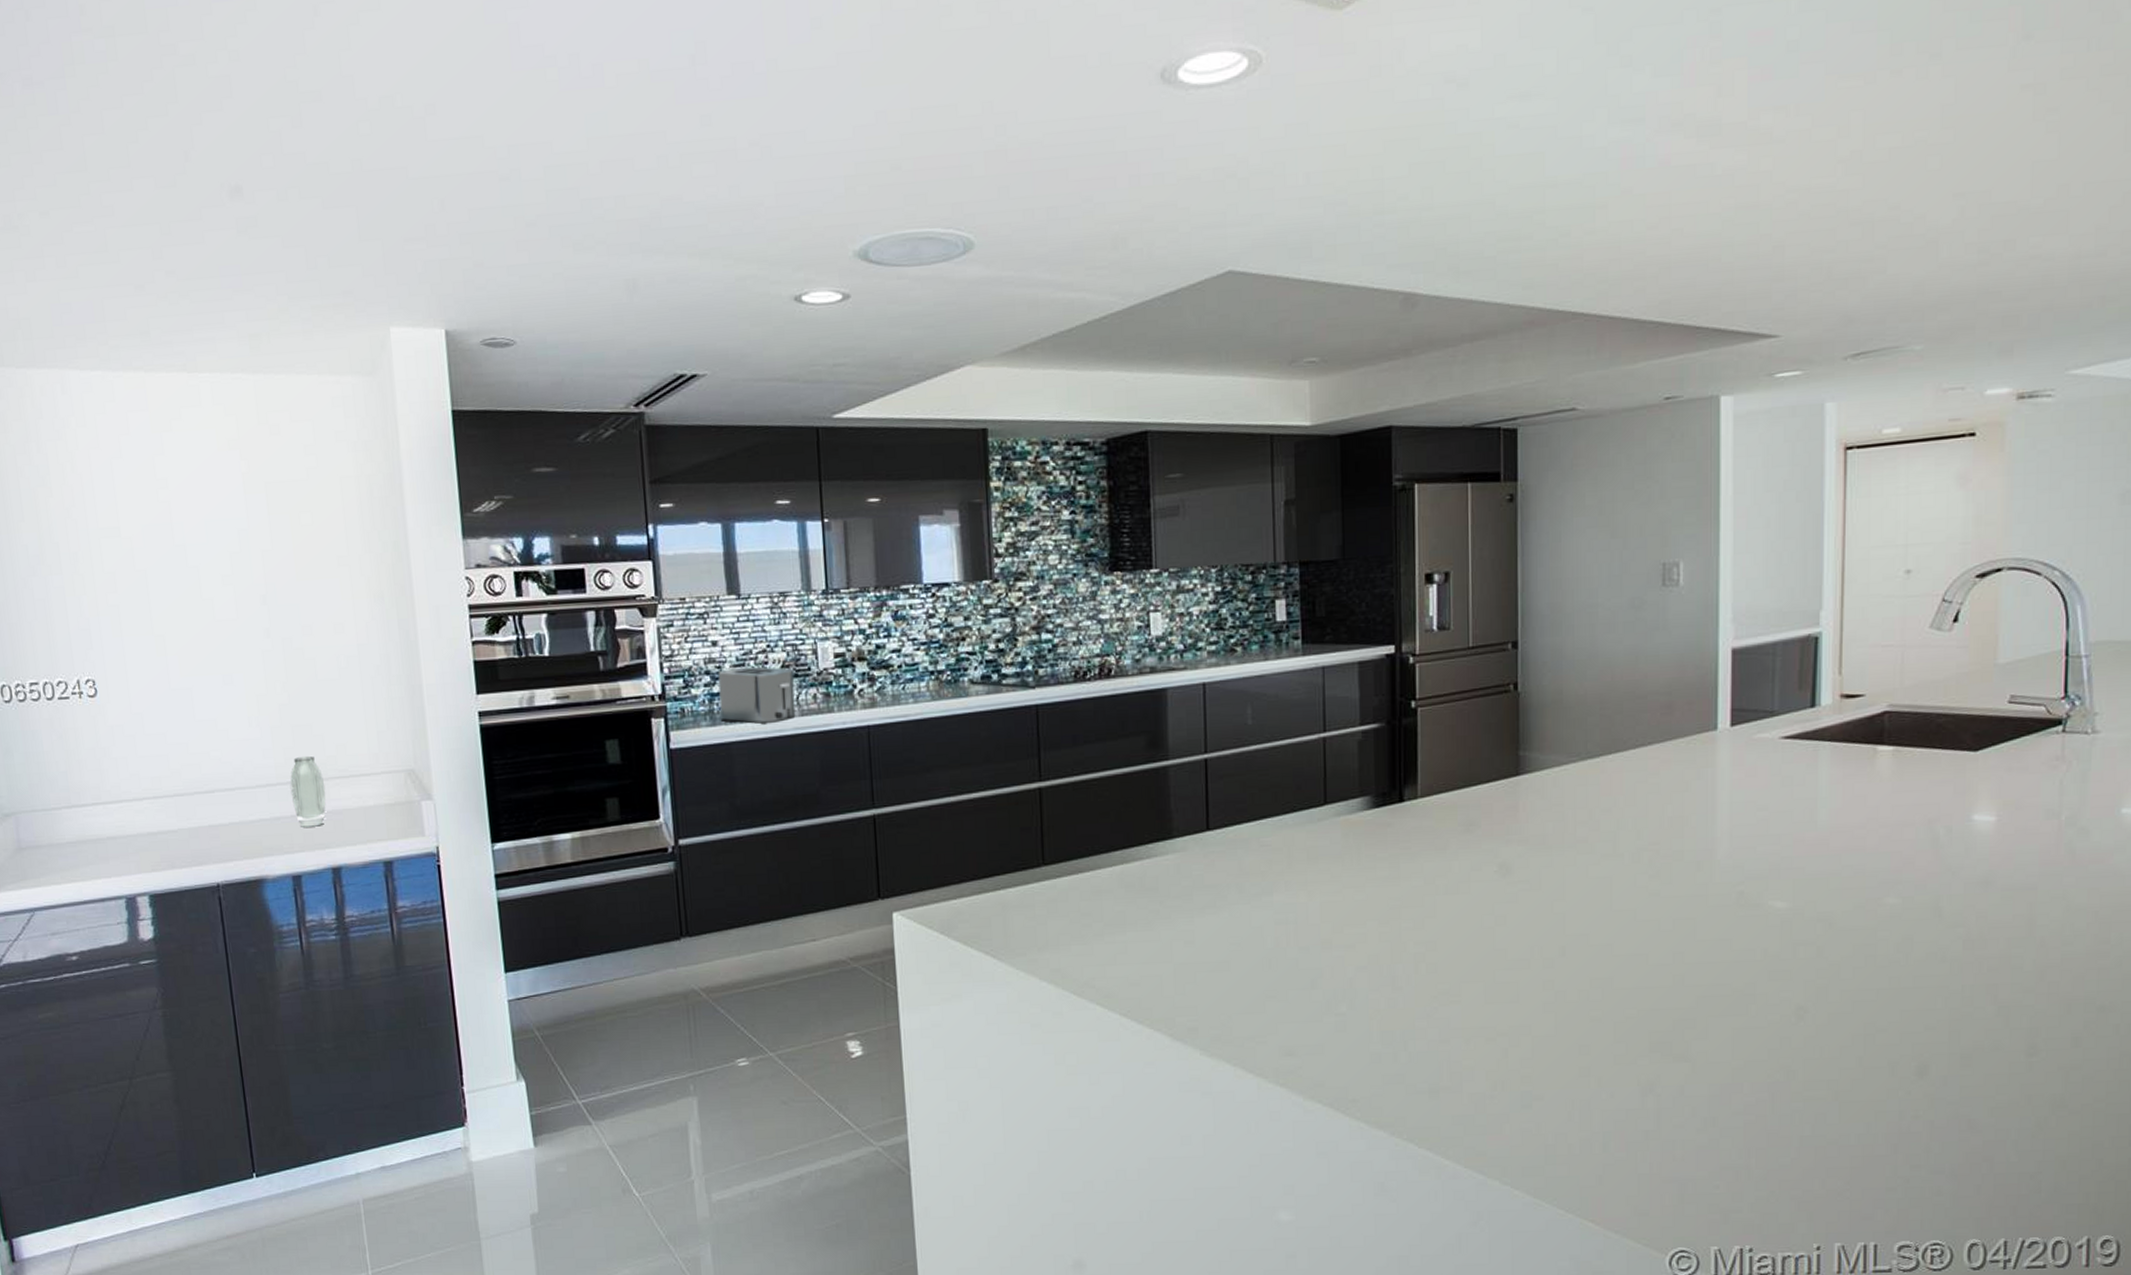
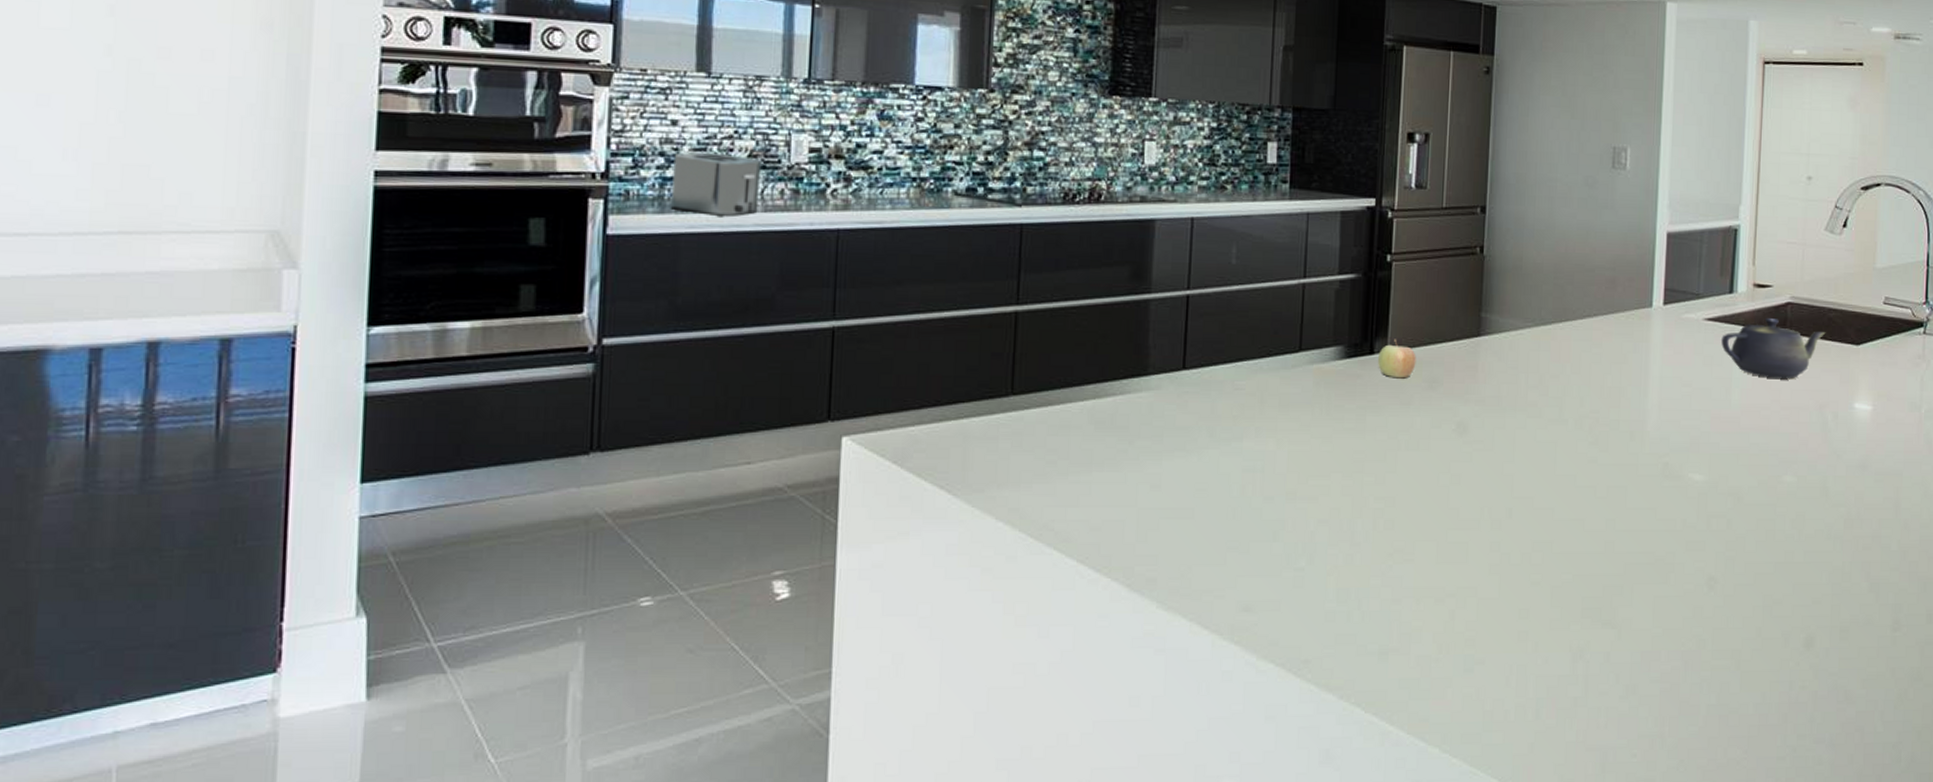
vase: present [289,756,326,827] -> none [105,203,156,289]
fruit: none [1409,785,1450,825] -> present [1378,339,1416,380]
teapot: none [1801,729,1934,795] -> present [1720,317,1826,378]

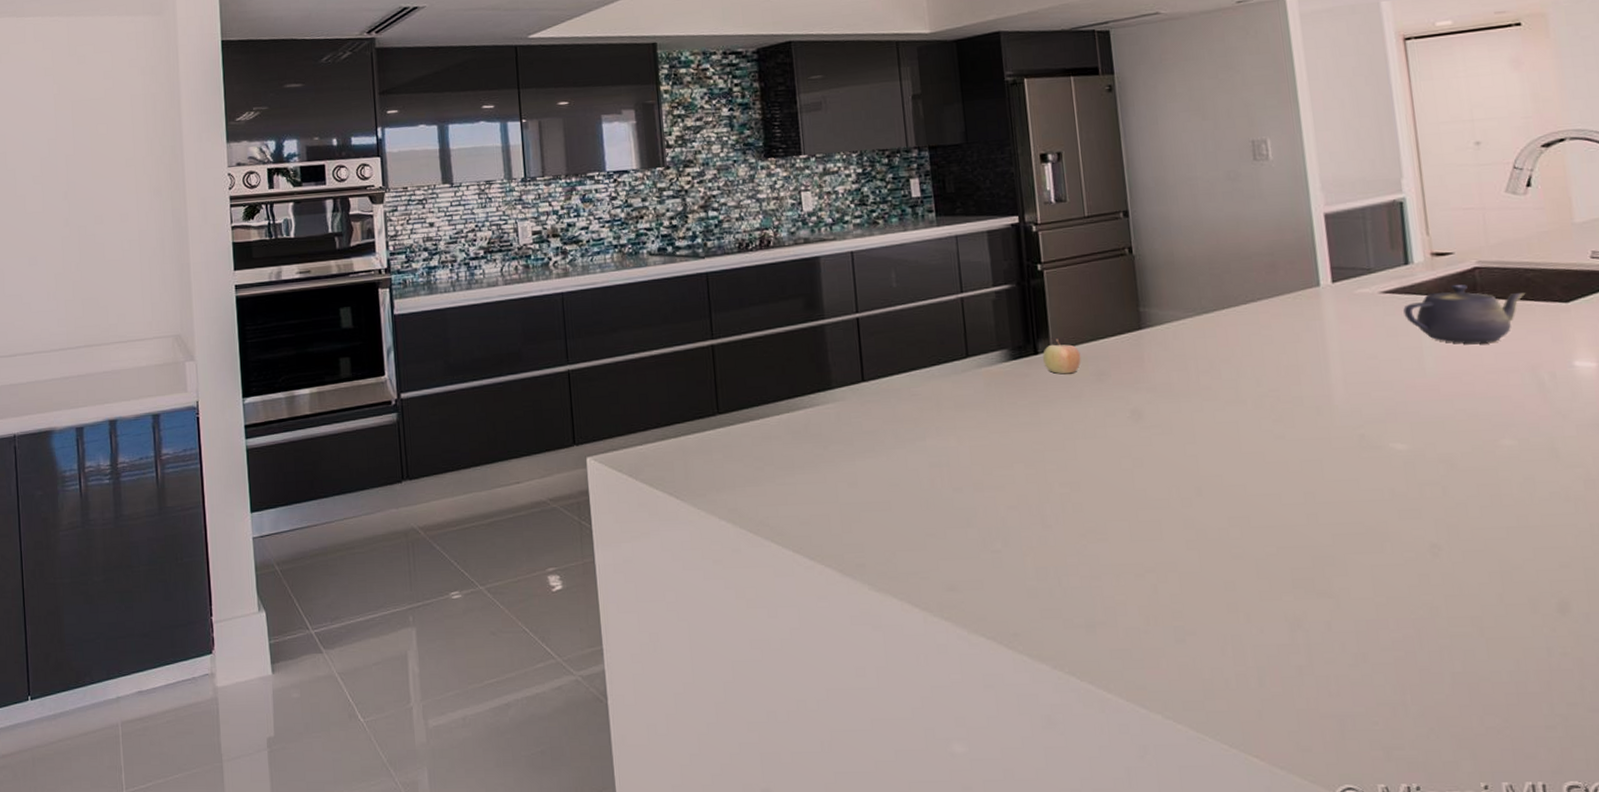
toaster: present [670,151,762,218] -> none [434,243,500,293]

